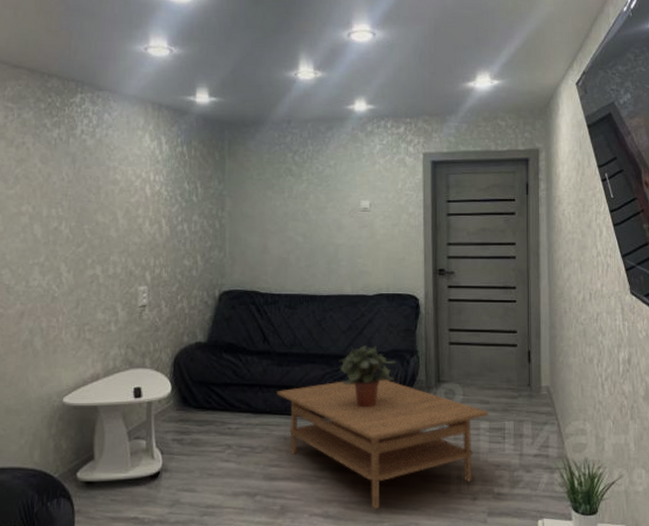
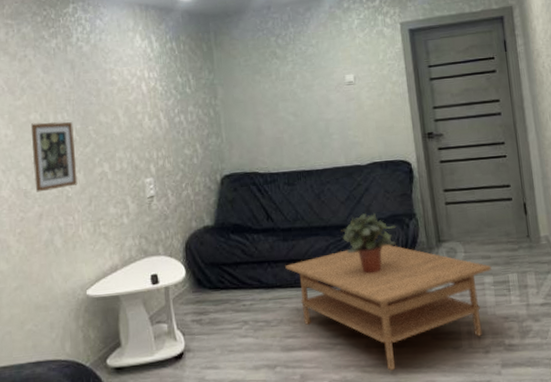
picture frame: none [19,215,68,289] -> present [30,121,78,192]

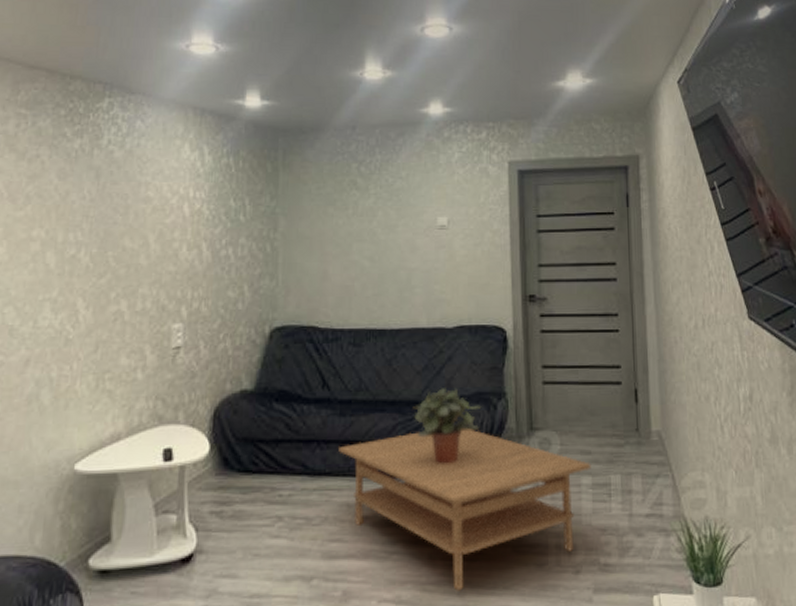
picture frame: present [30,121,78,192] -> none [25,241,88,331]

